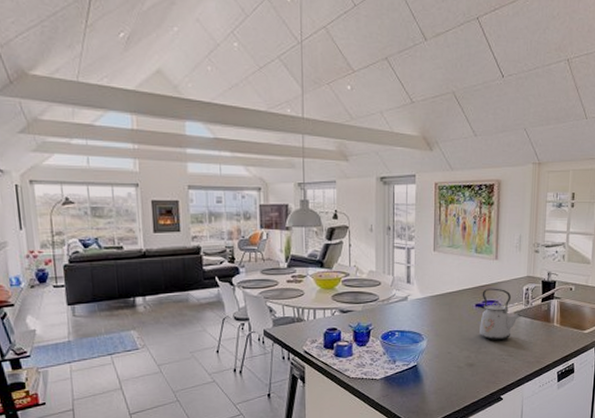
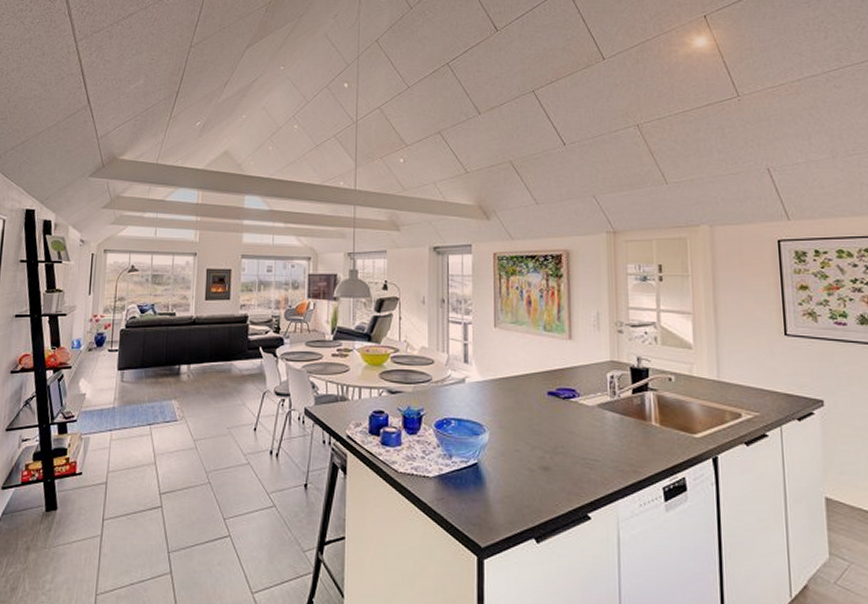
kettle: present [479,288,521,341] -> none [554,373,607,440]

